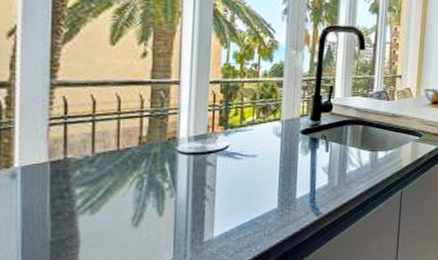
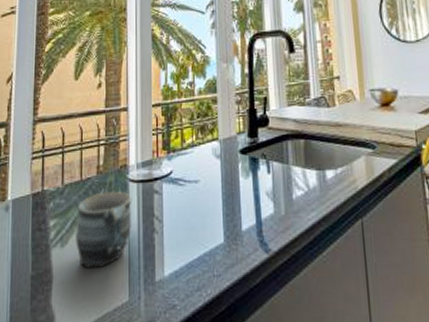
mug: none [110,162,182,233] -> present [76,191,132,268]

